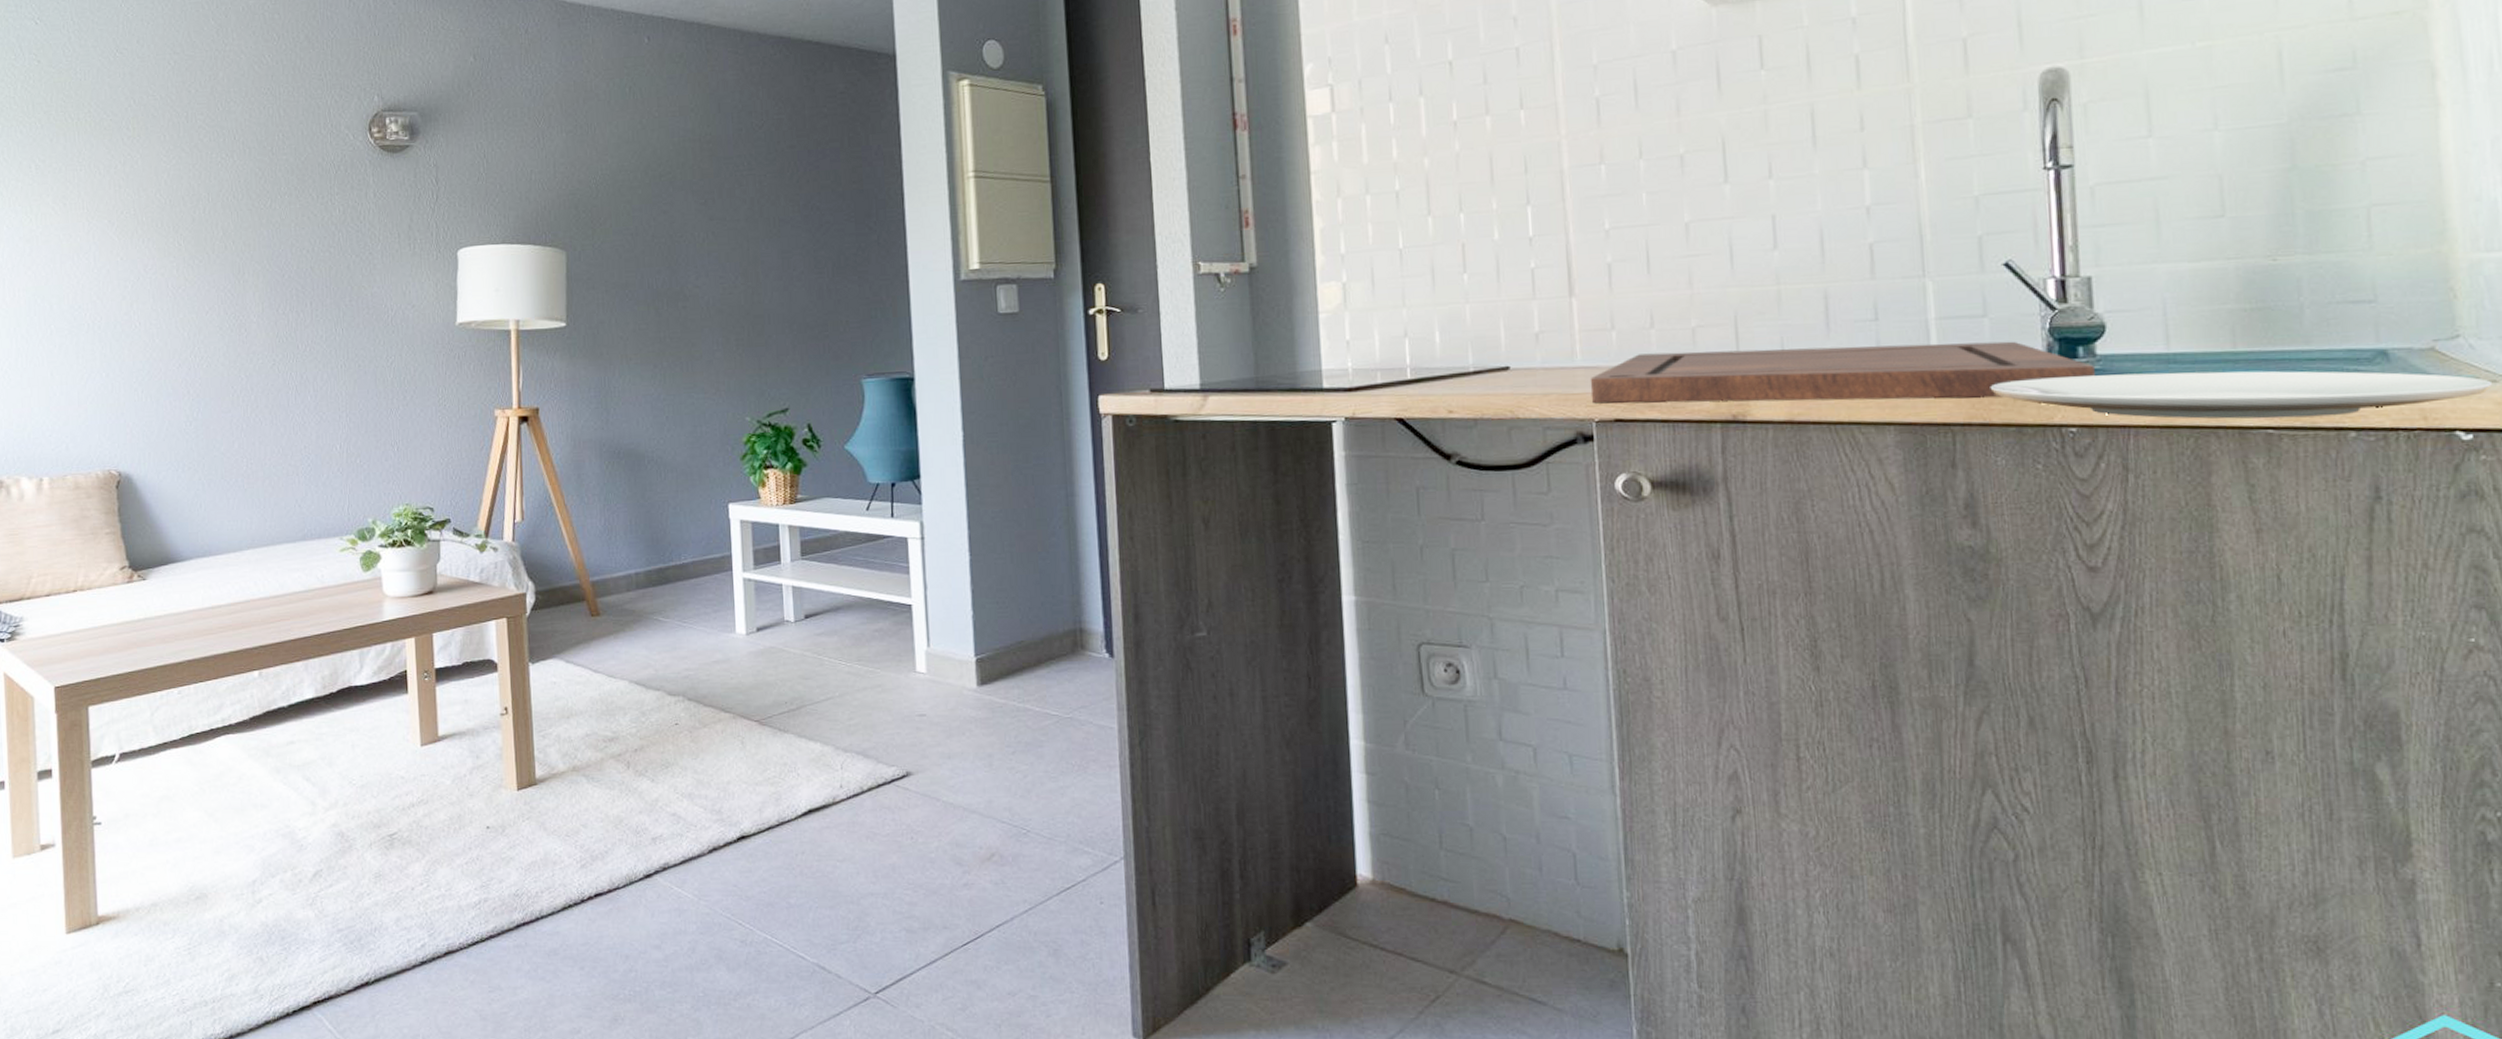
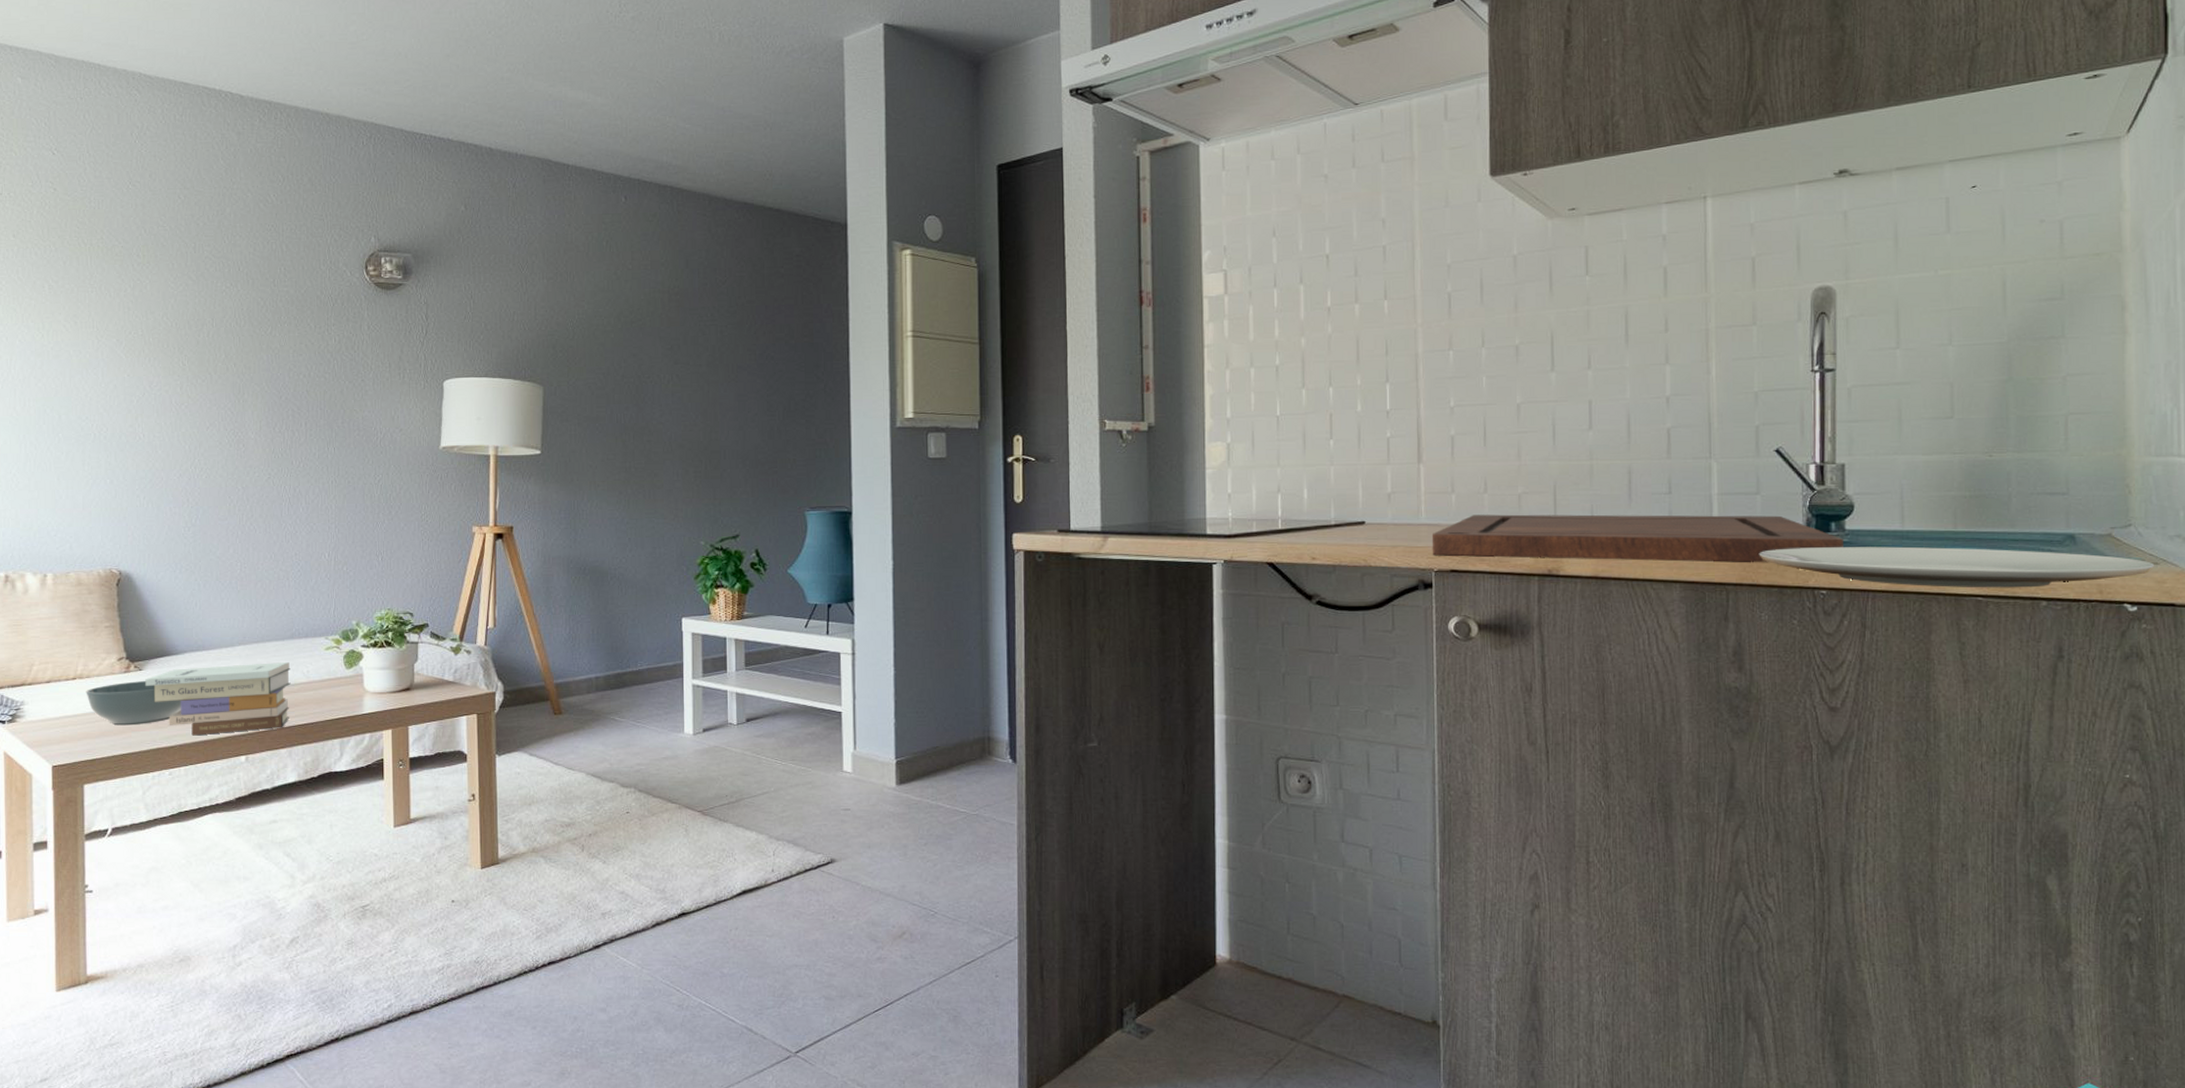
bowl: none [87,590,190,641] -> present [86,680,183,726]
books: none [150,566,305,650] -> present [145,662,291,736]

